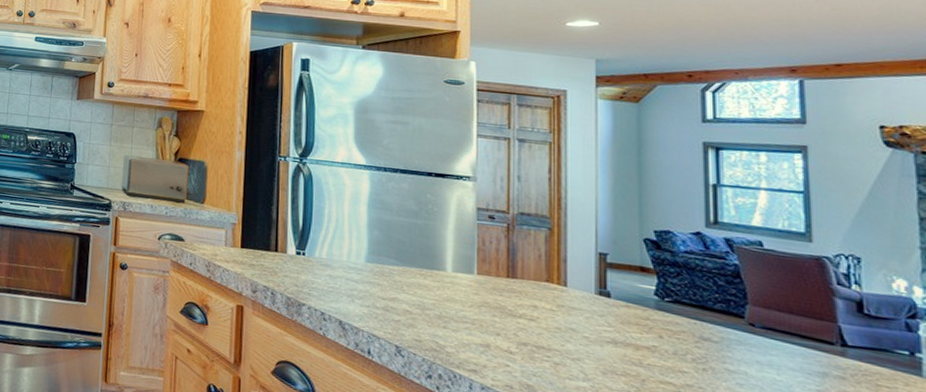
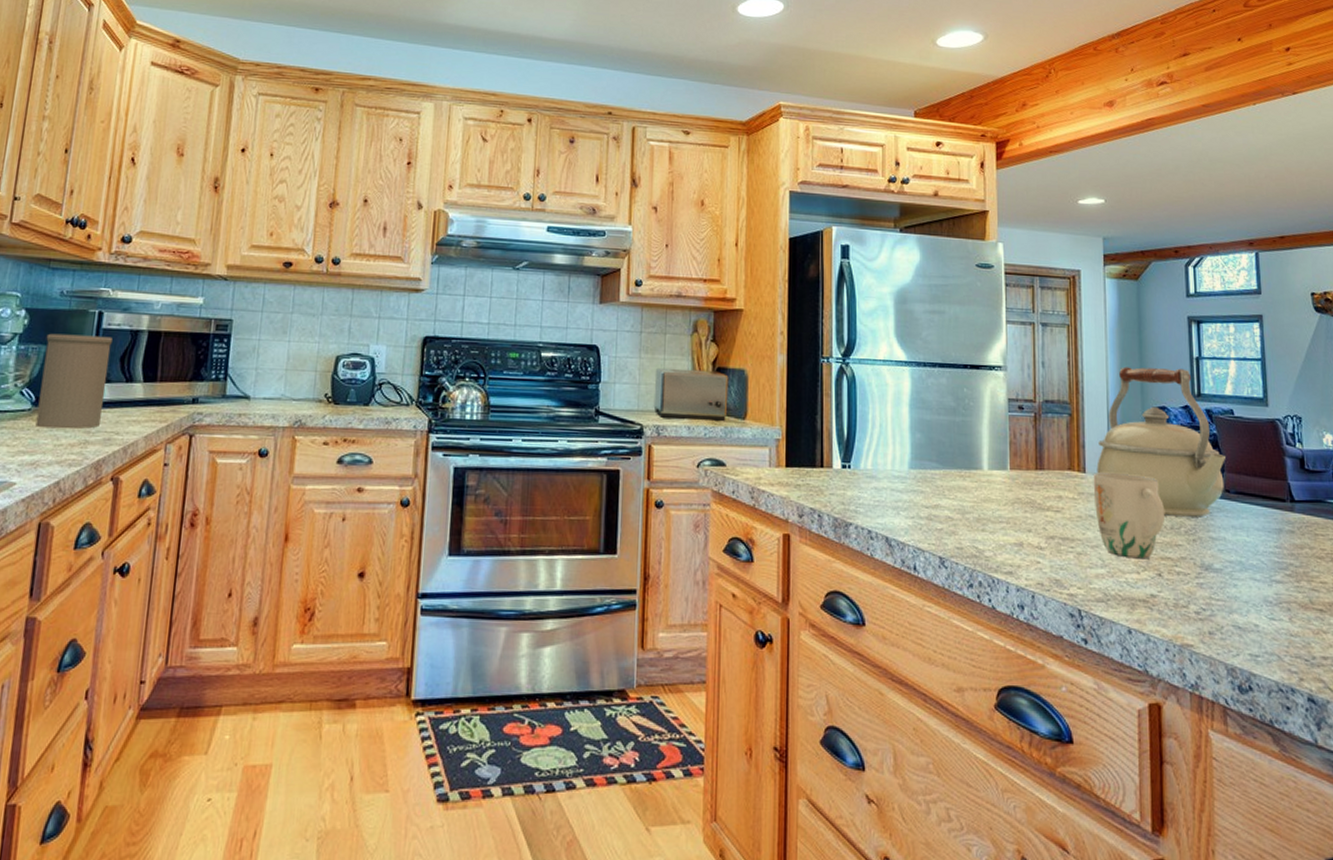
mug: none [576,287,667,380] -> present [1093,472,1166,559]
kettle: none [581,187,750,348] -> present [1096,367,1225,518]

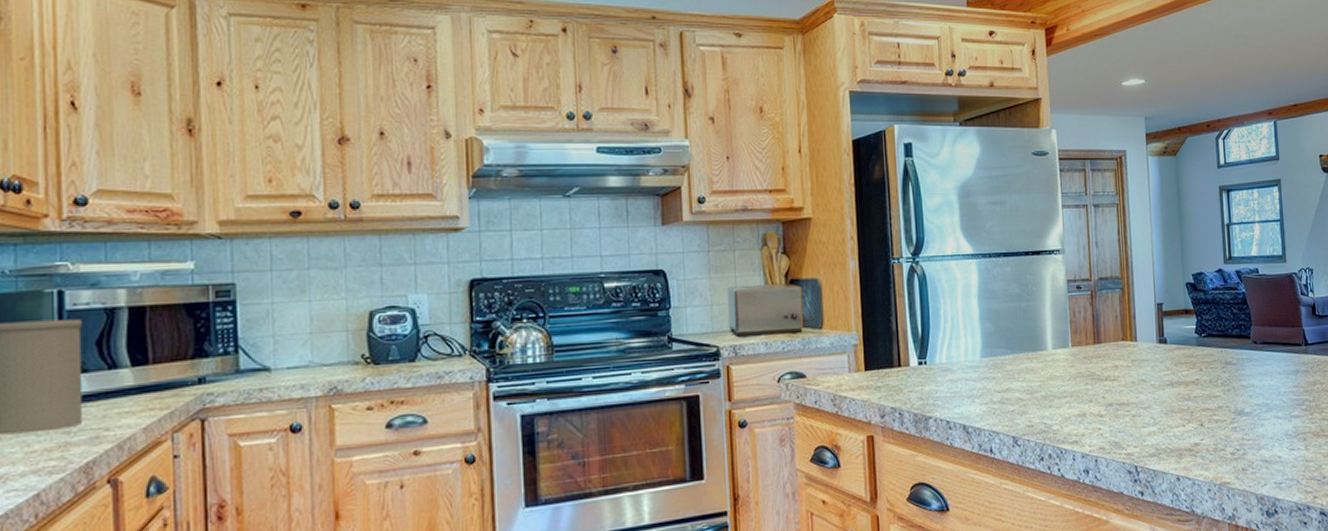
mug: present [1093,472,1166,559] -> none [1143,337,1205,414]
kettle: present [1096,367,1225,518] -> none [1146,235,1253,371]

